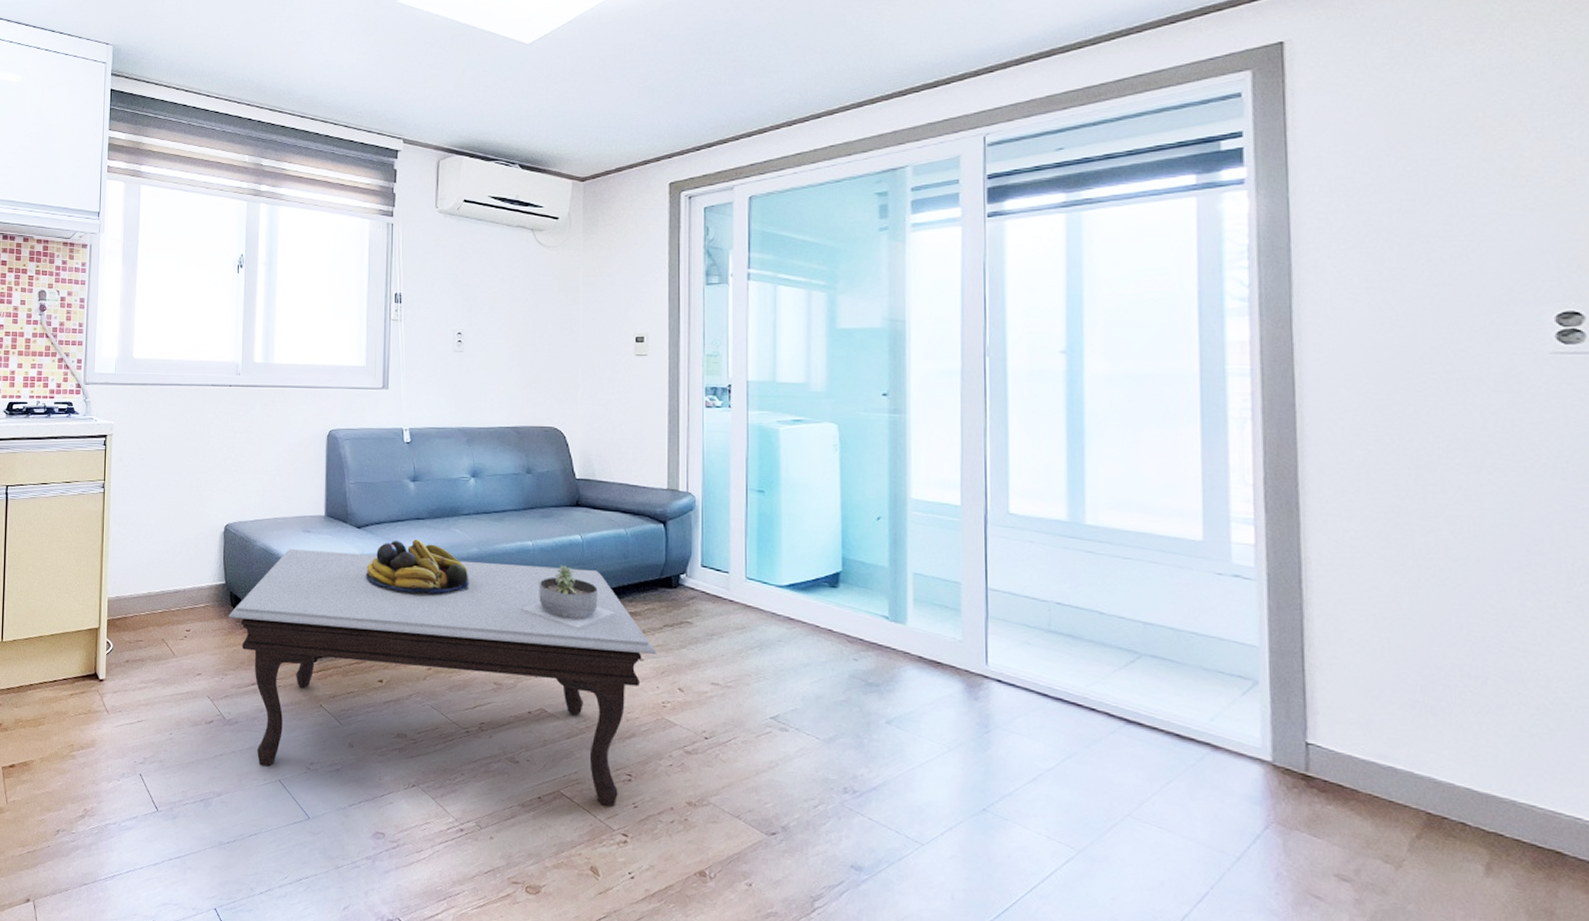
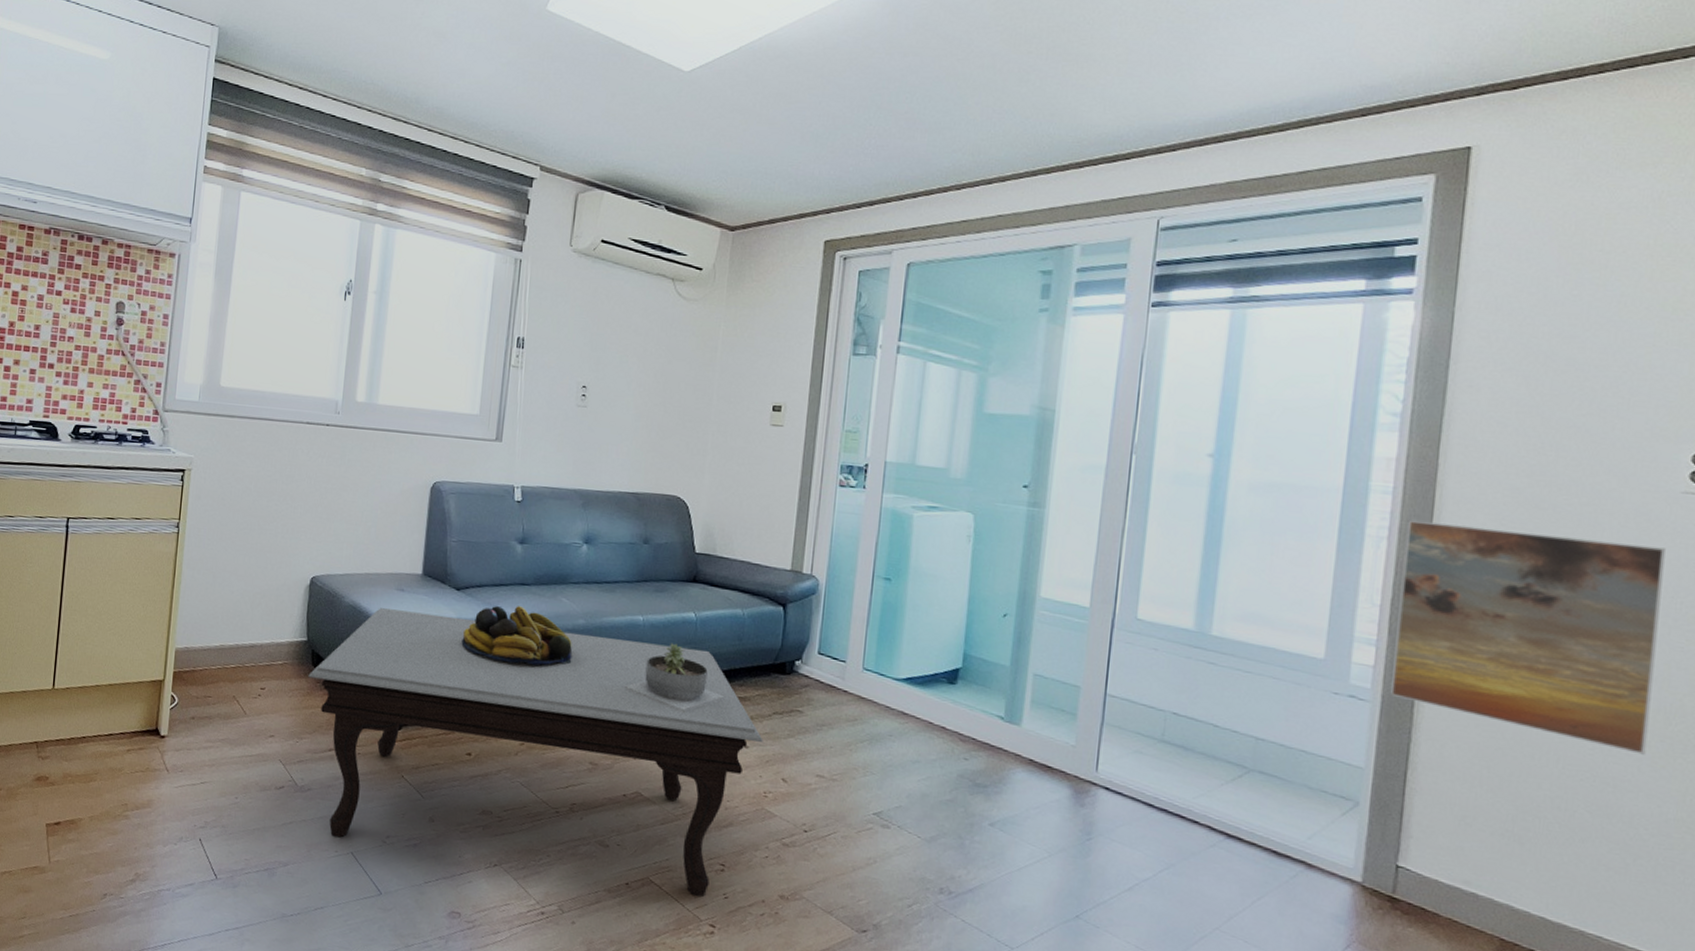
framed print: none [1270,399,1553,617] -> present [1391,519,1665,755]

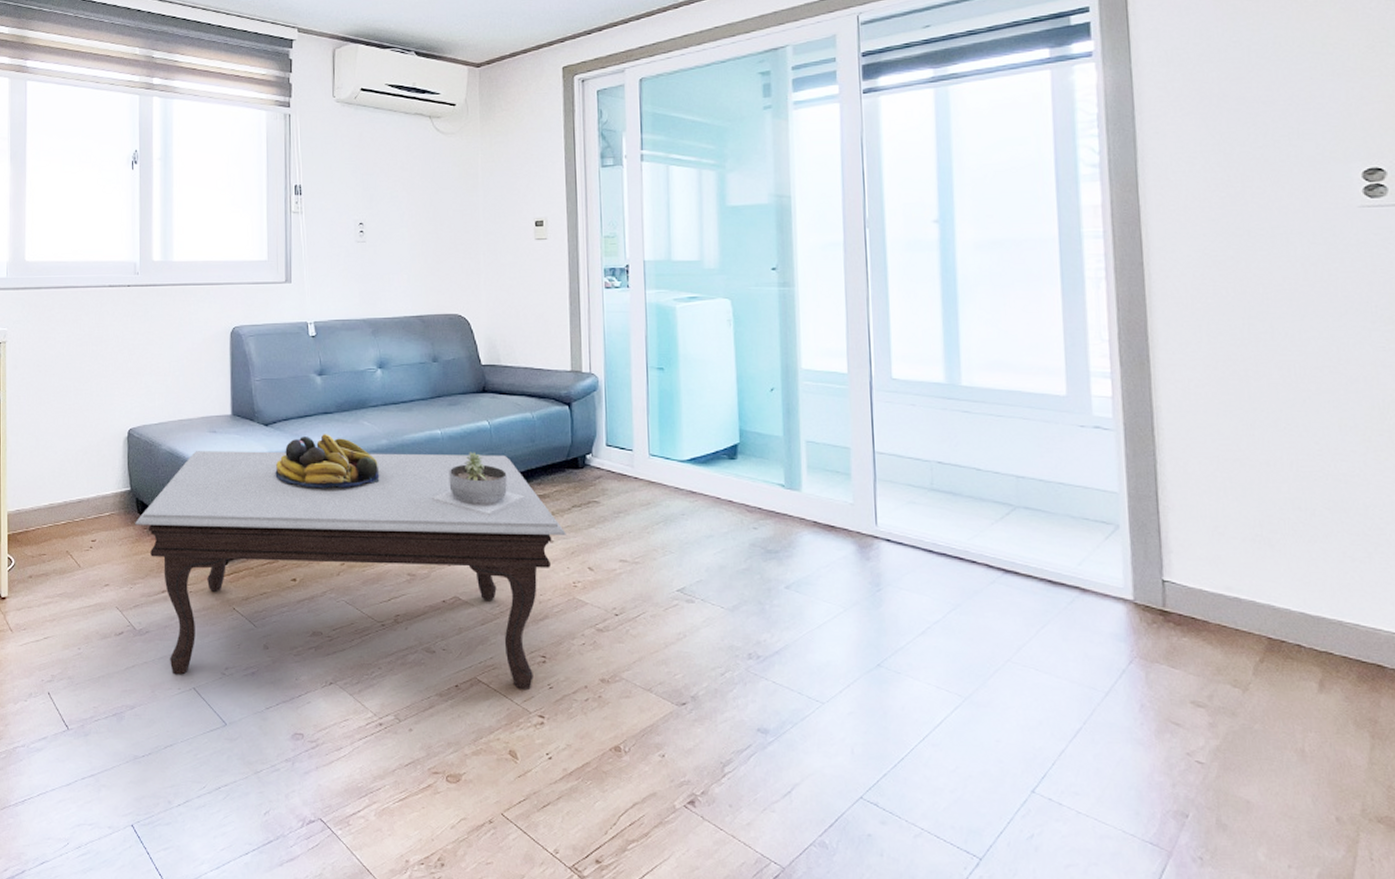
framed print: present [1391,519,1665,755] -> none [1121,258,1368,450]

